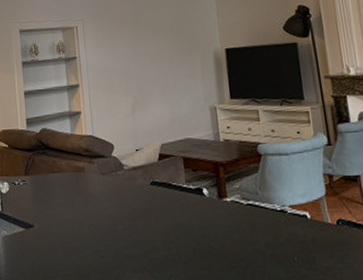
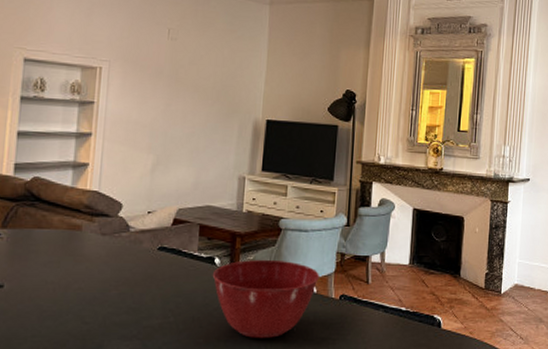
mixing bowl: none [203,186,311,268] -> present [212,259,320,338]

